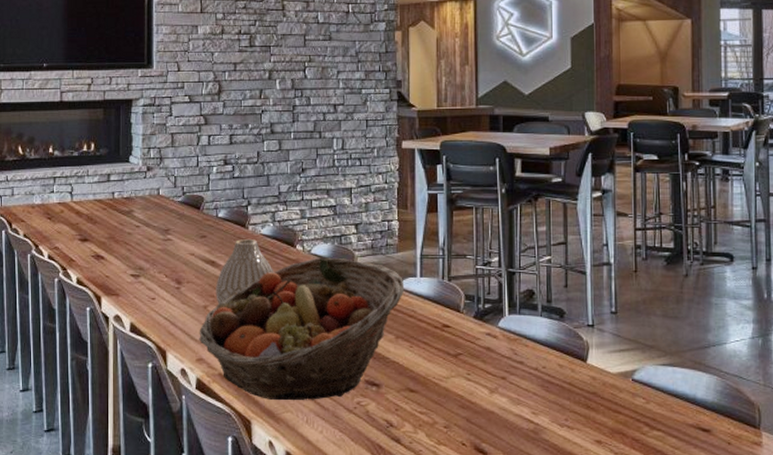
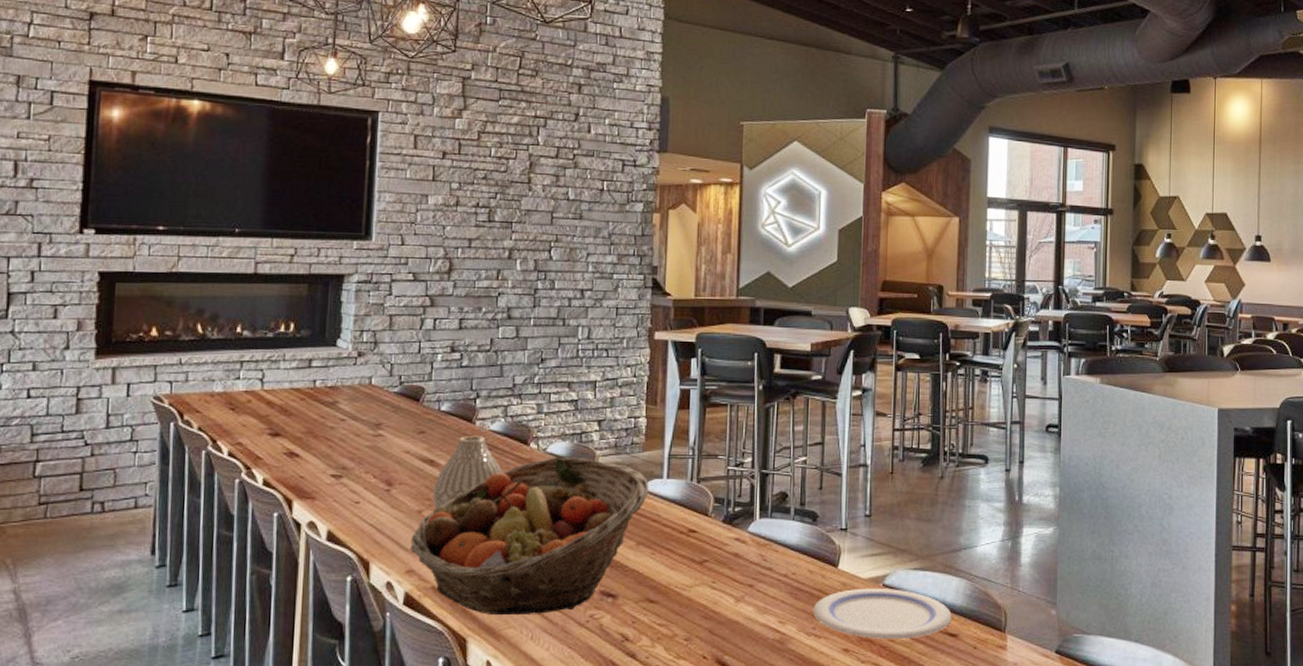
plate: none [564,382,704,433] -> present [813,588,952,640]

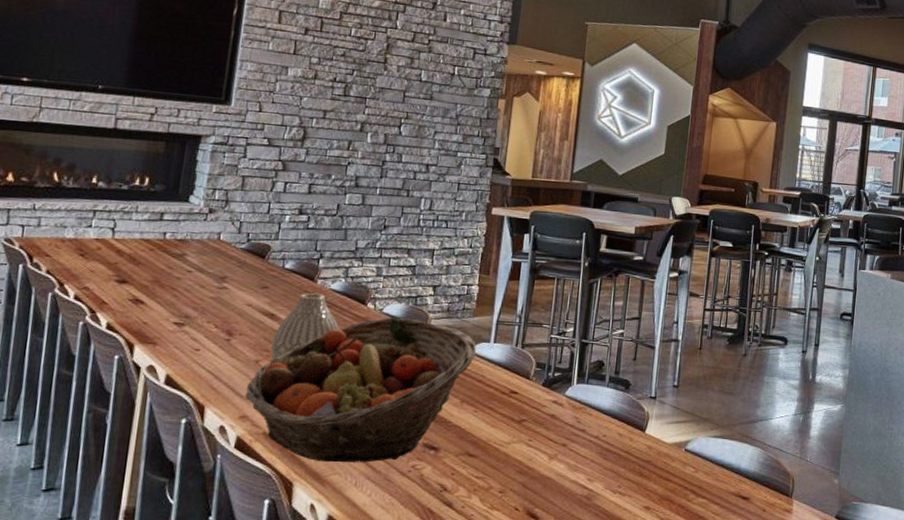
plate: present [813,588,952,640] -> none [619,452,745,500]

